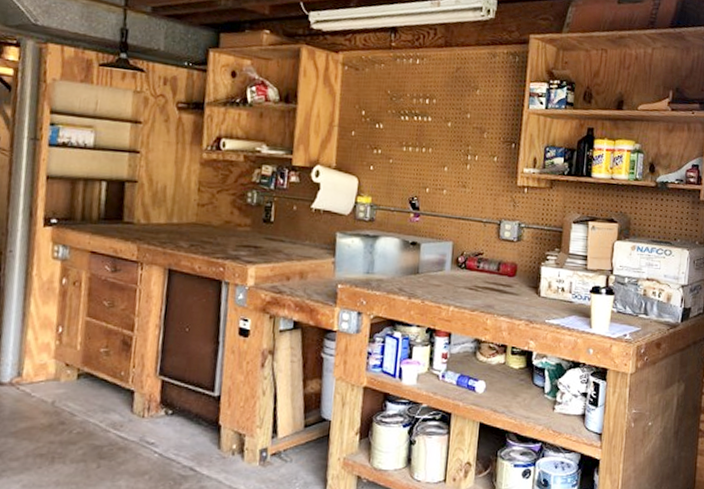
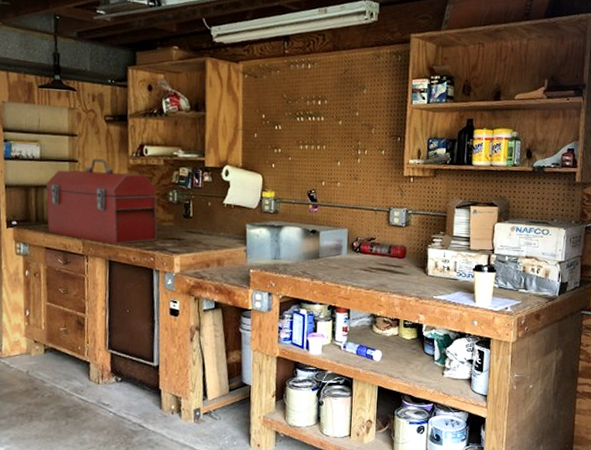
toolbox: none [95,150,233,252] -> present [46,158,158,245]

